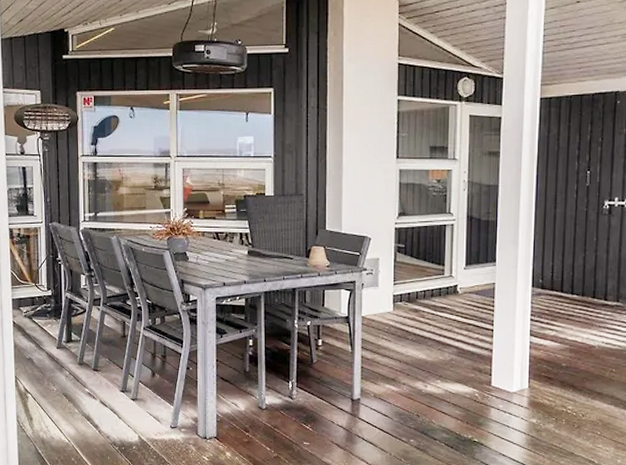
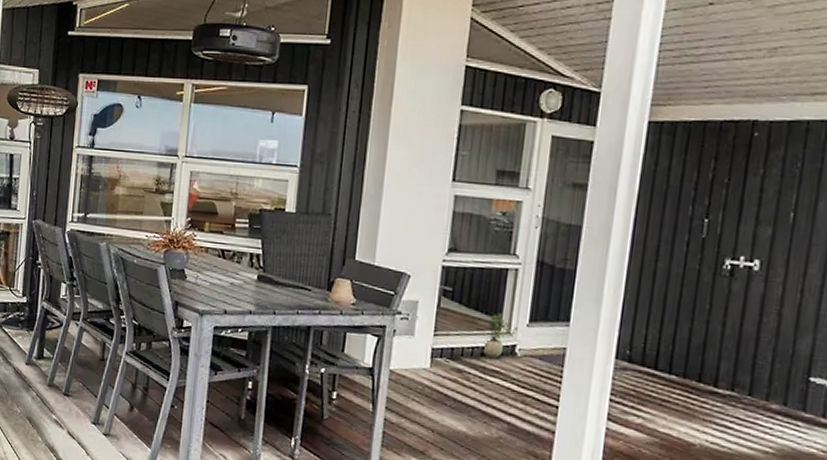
potted plant: none [432,261,457,297] -> present [483,313,518,358]

